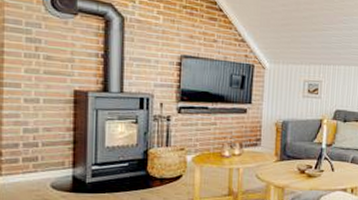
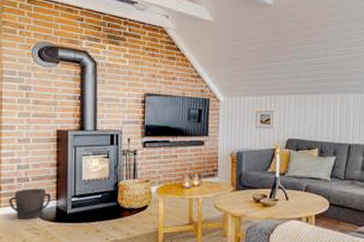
bucket: none [12,154,67,189] -> present [9,188,52,219]

